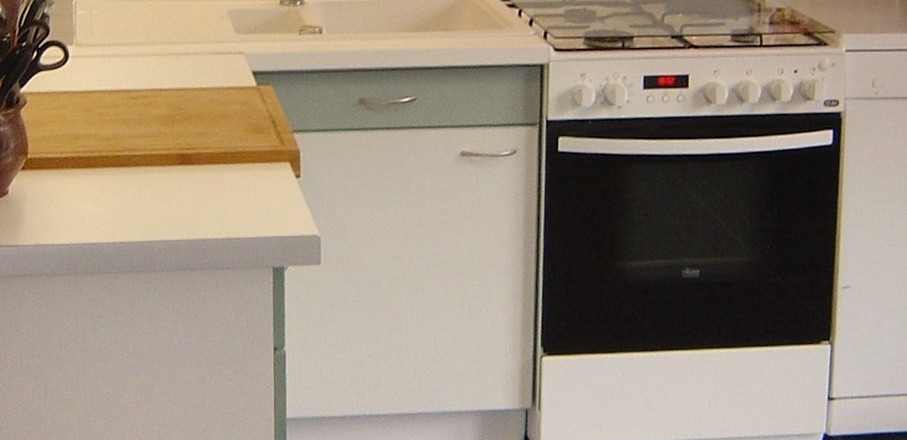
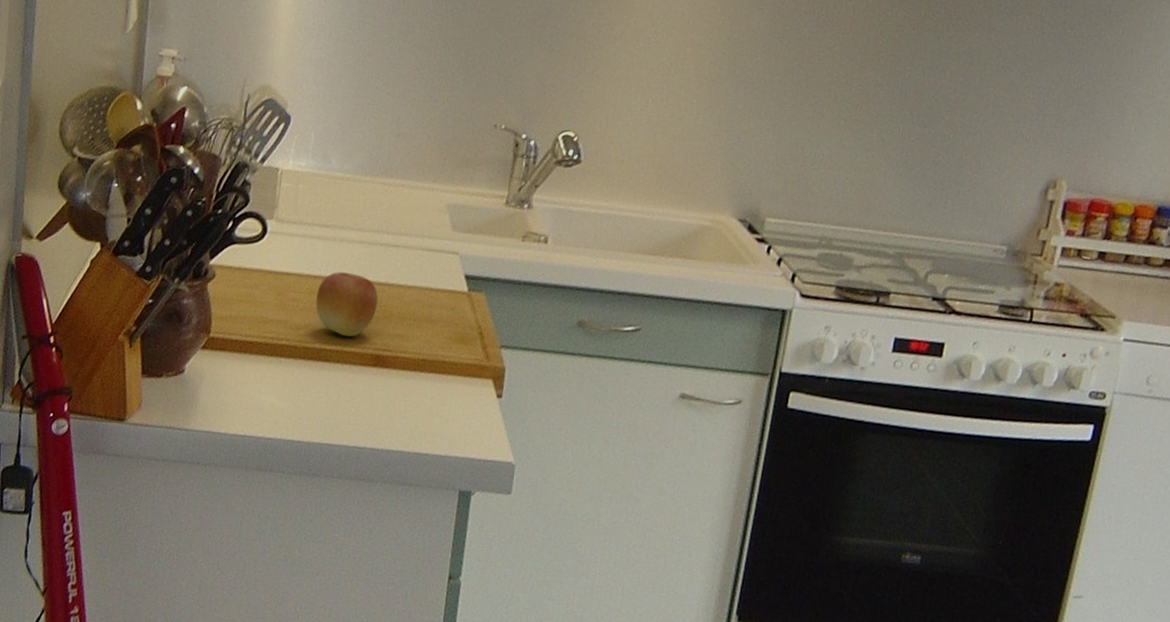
apple: none [120,83,177,141] -> present [315,272,379,337]

